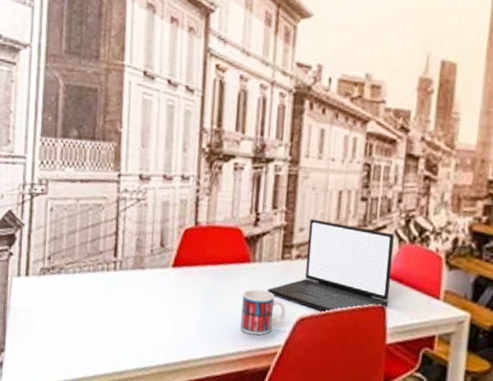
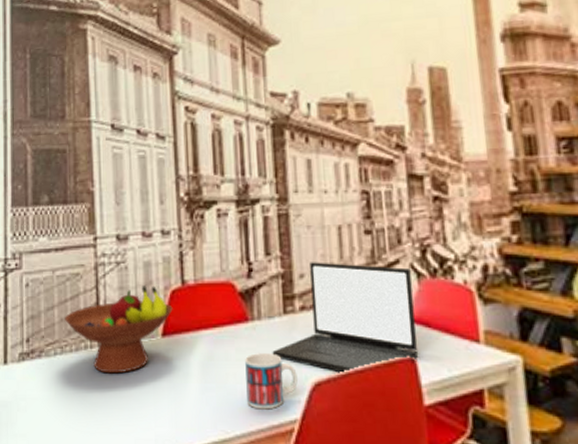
fruit bowl: none [85,222,185,294] -> present [65,286,173,374]

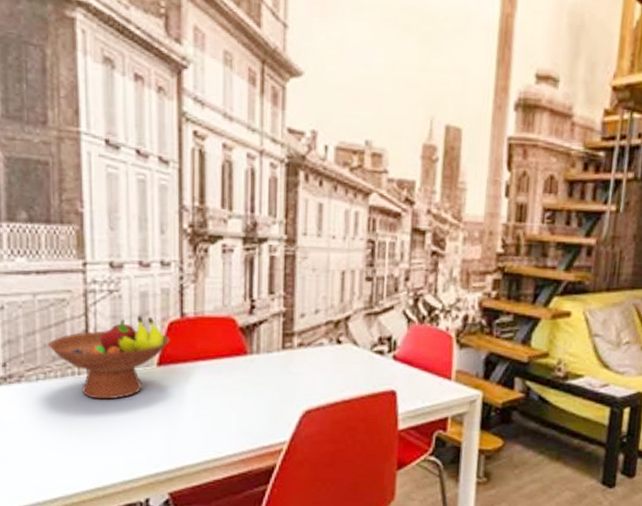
mug: present [245,353,298,410] -> none [241,384,290,433]
laptop: present [272,262,418,373] -> none [268,303,402,403]

